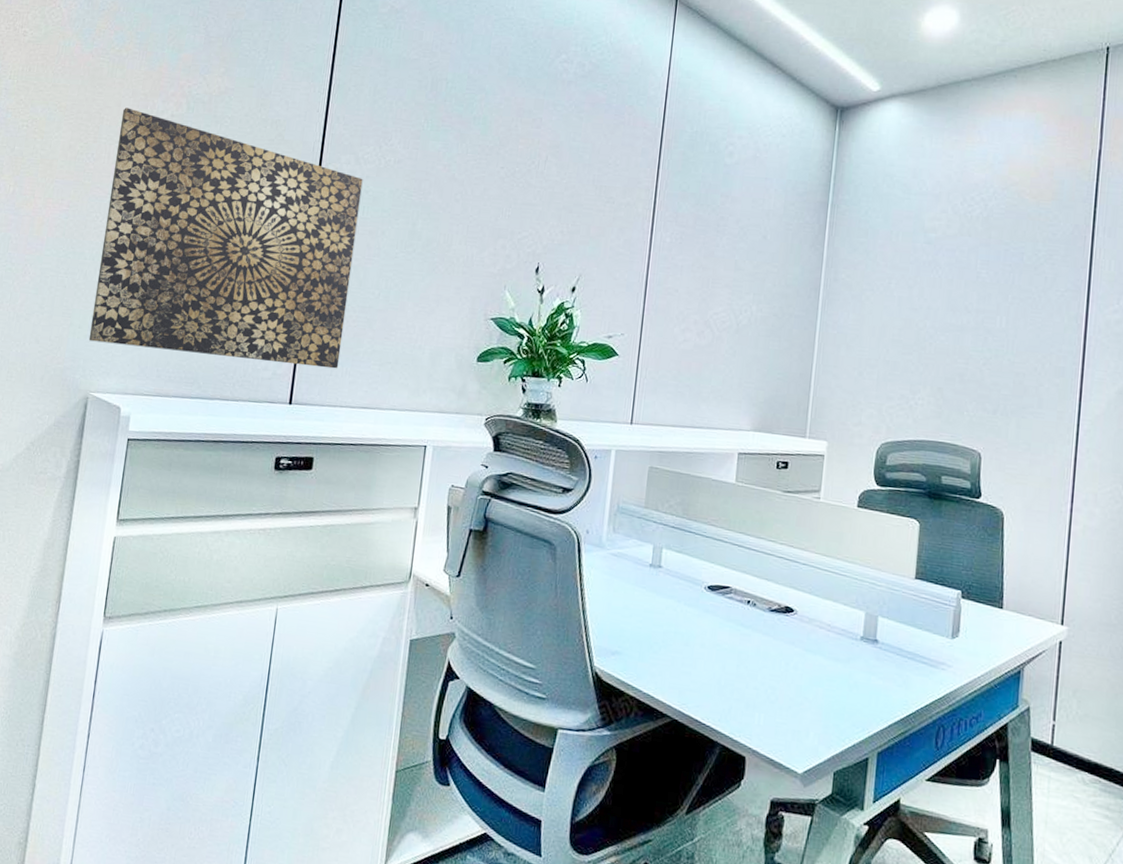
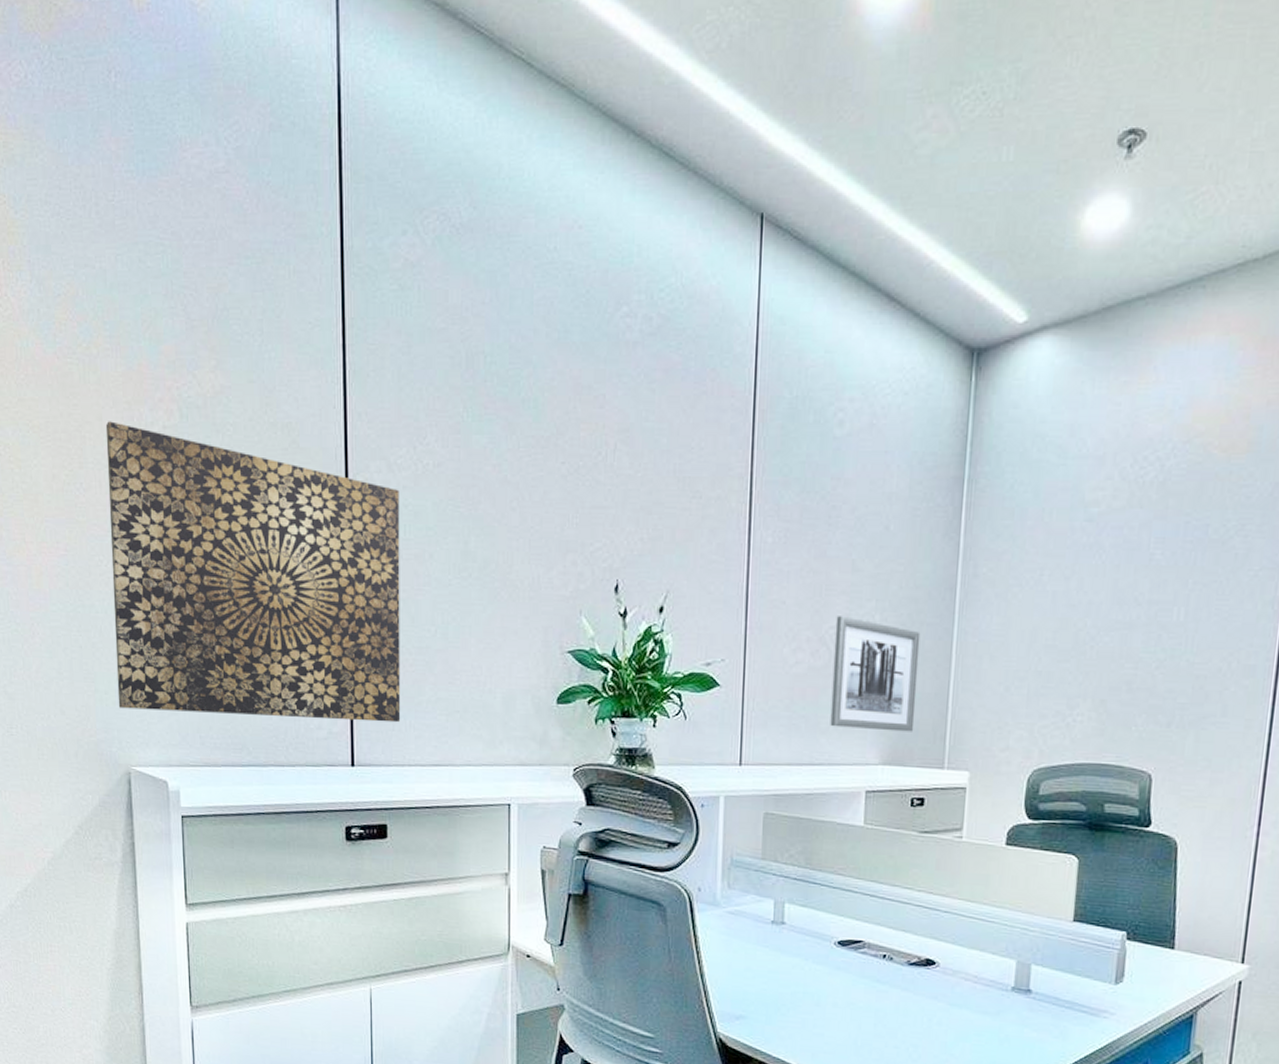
wall art: none [710,304,790,405] -> present [830,616,921,732]

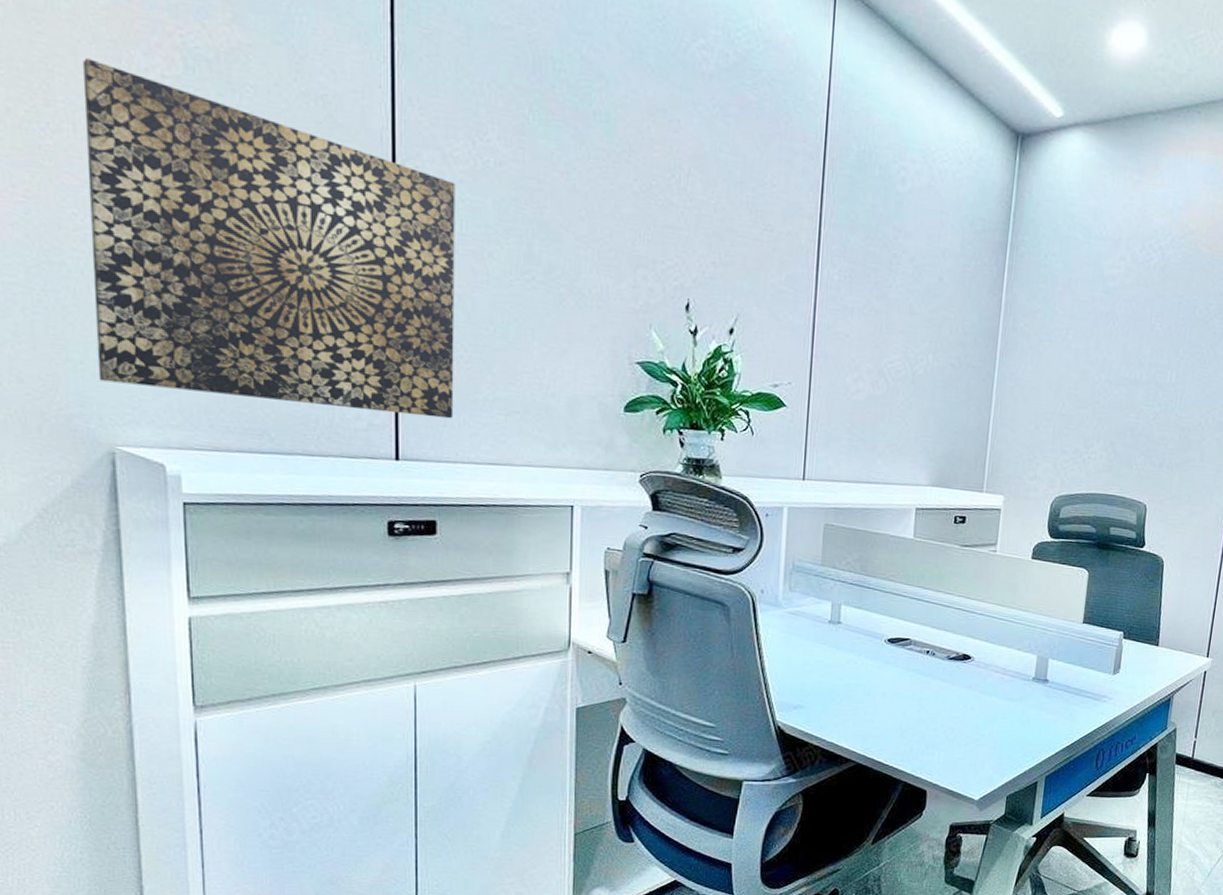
wall art: present [830,616,921,732] -> none [886,352,967,459]

